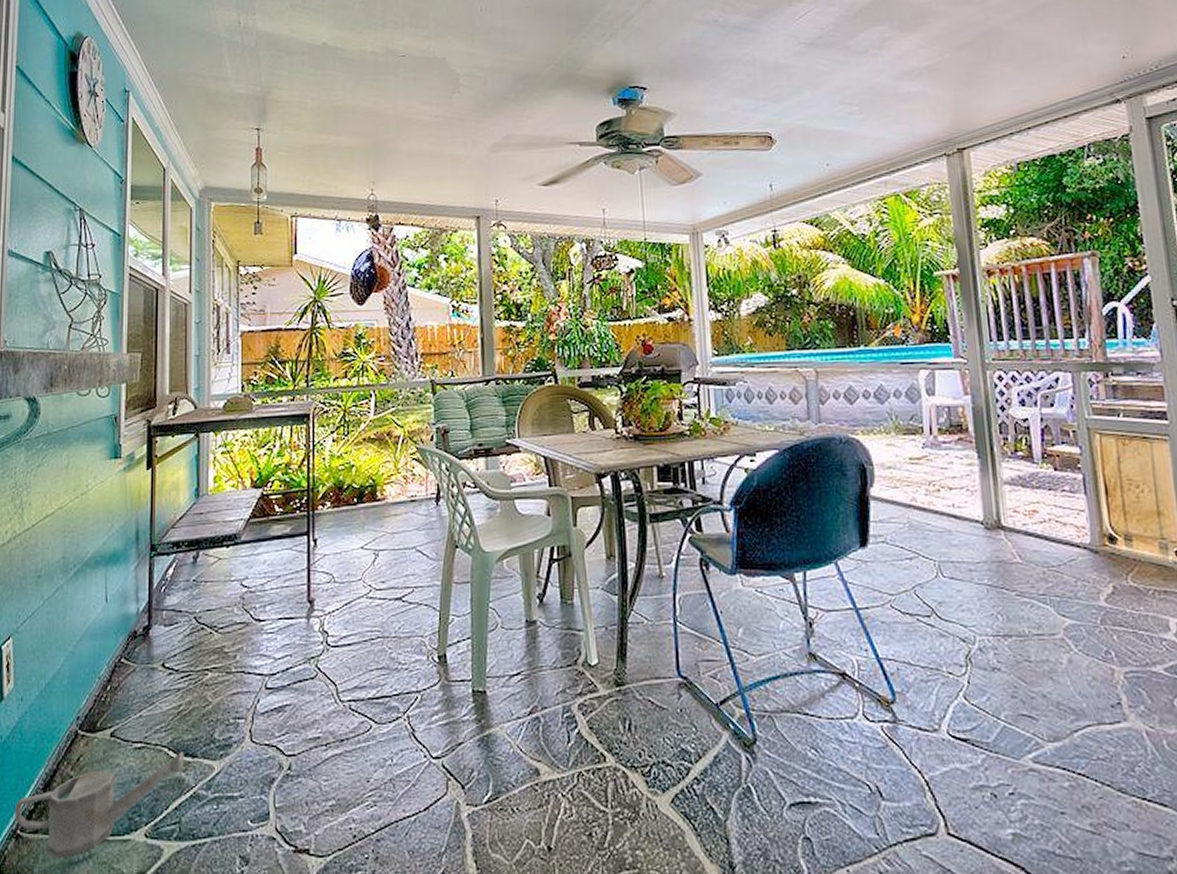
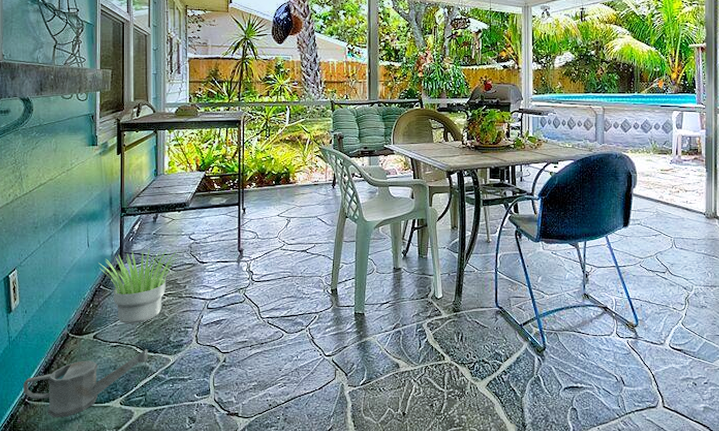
potted plant: none [119,600,230,713] -> present [98,247,181,323]

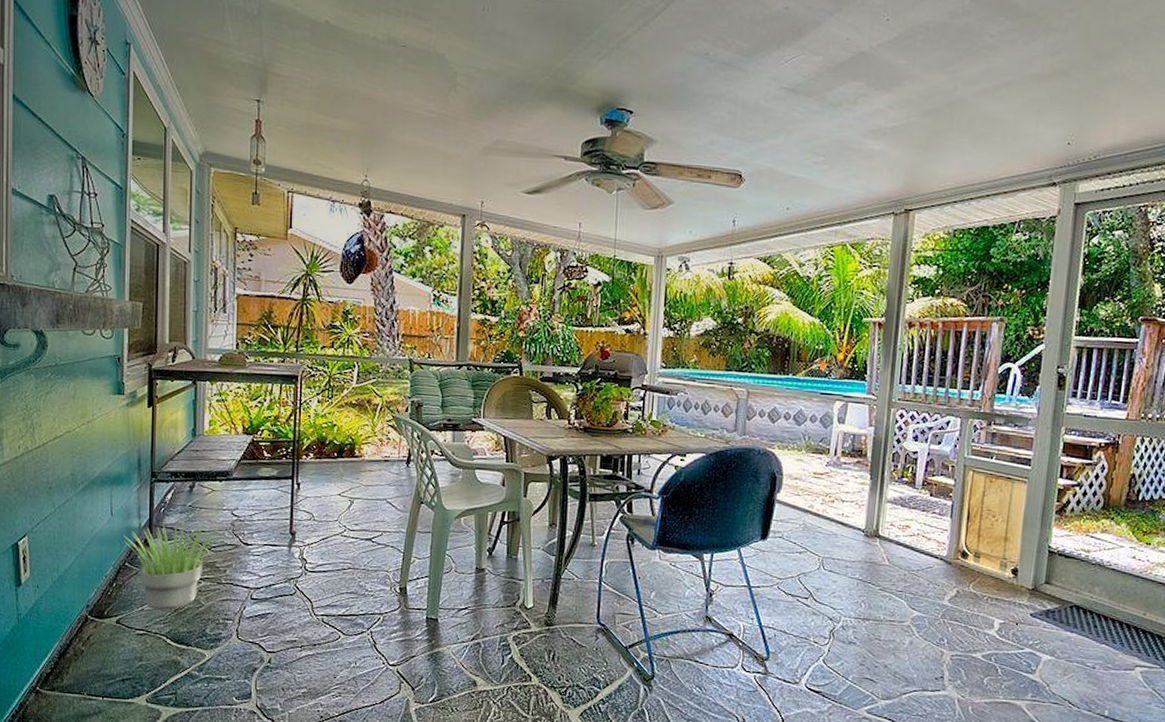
watering can: present [23,349,148,418] -> none [34,640,180,711]

